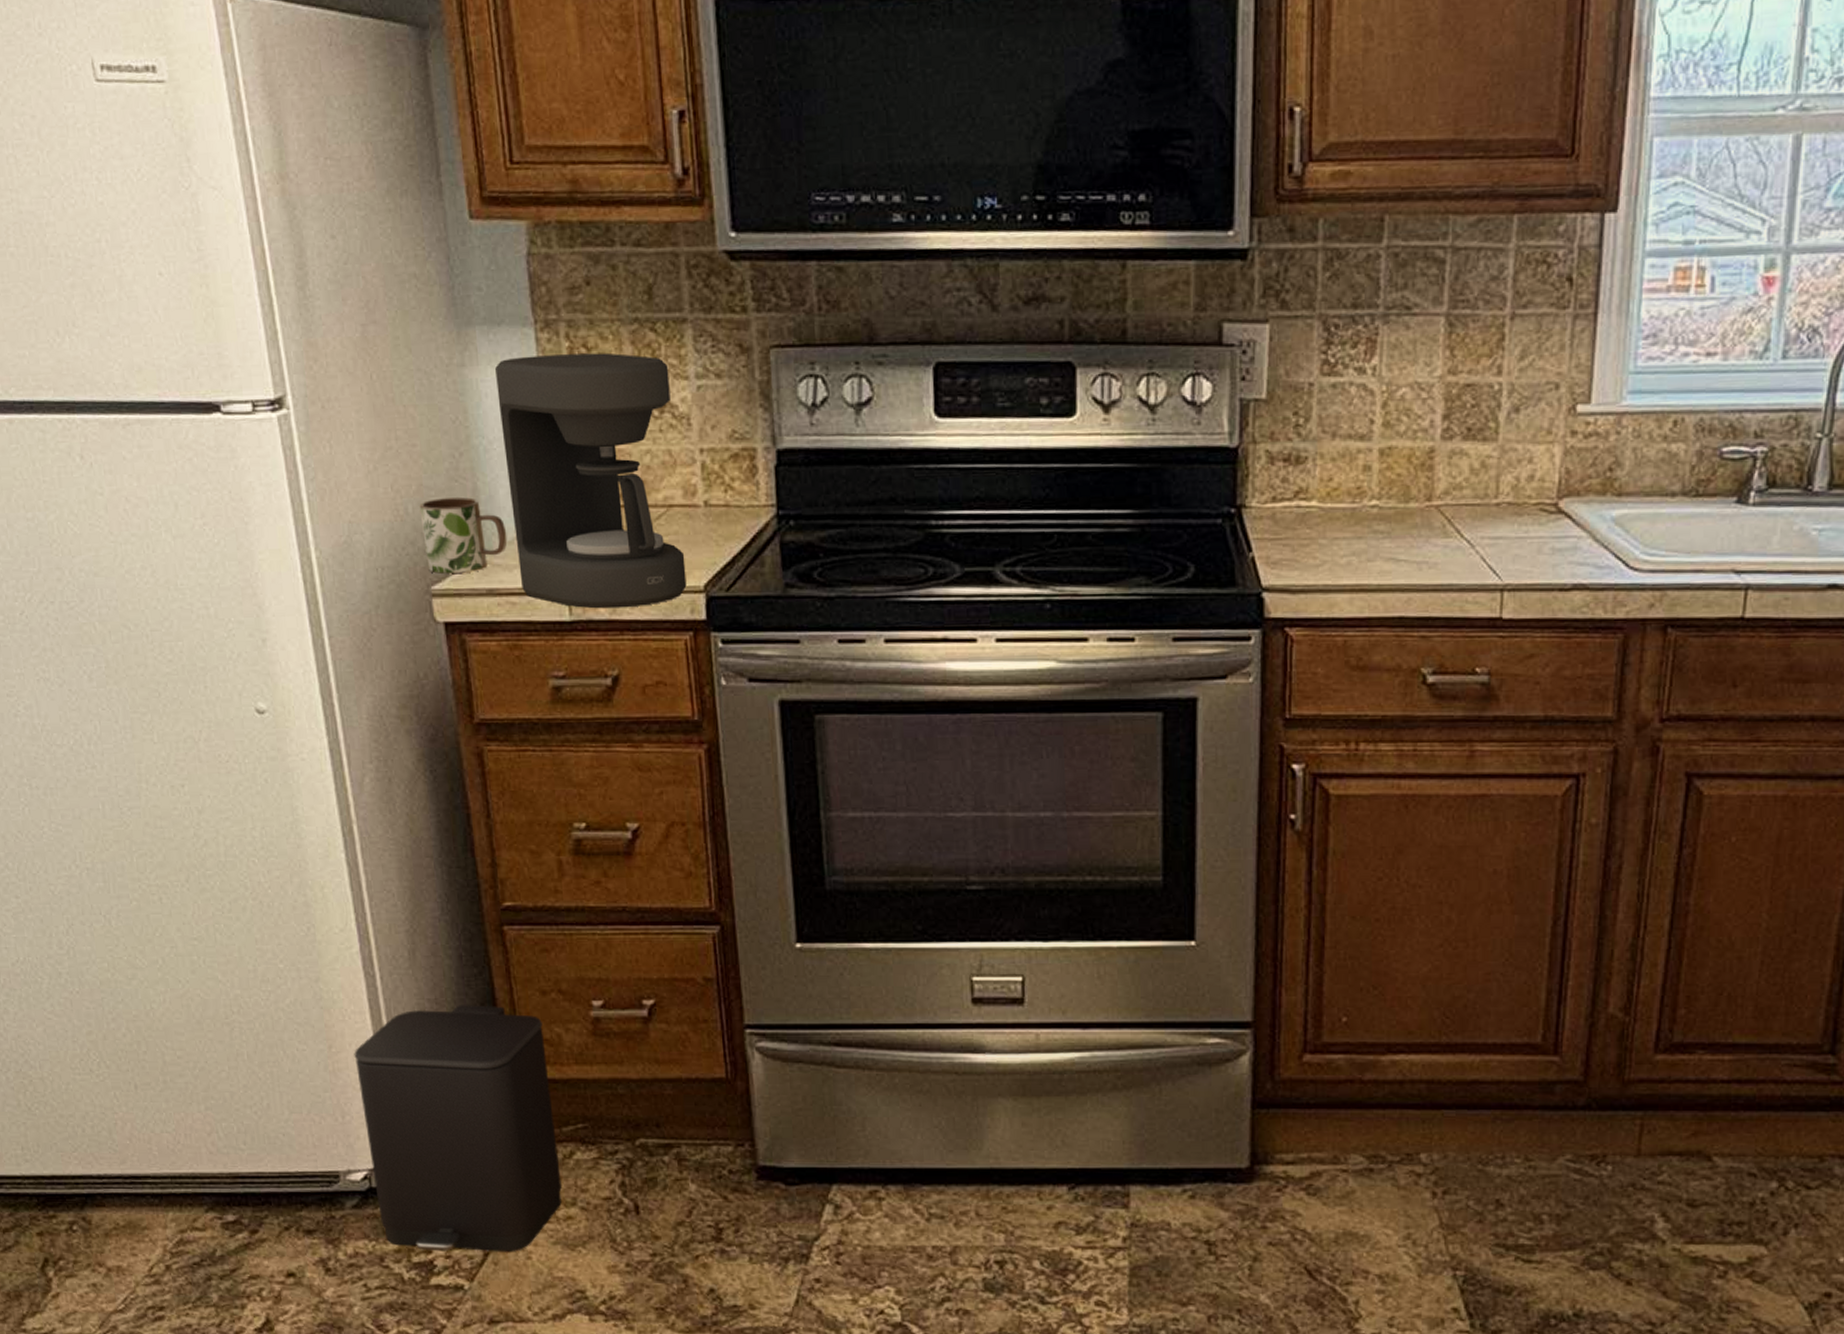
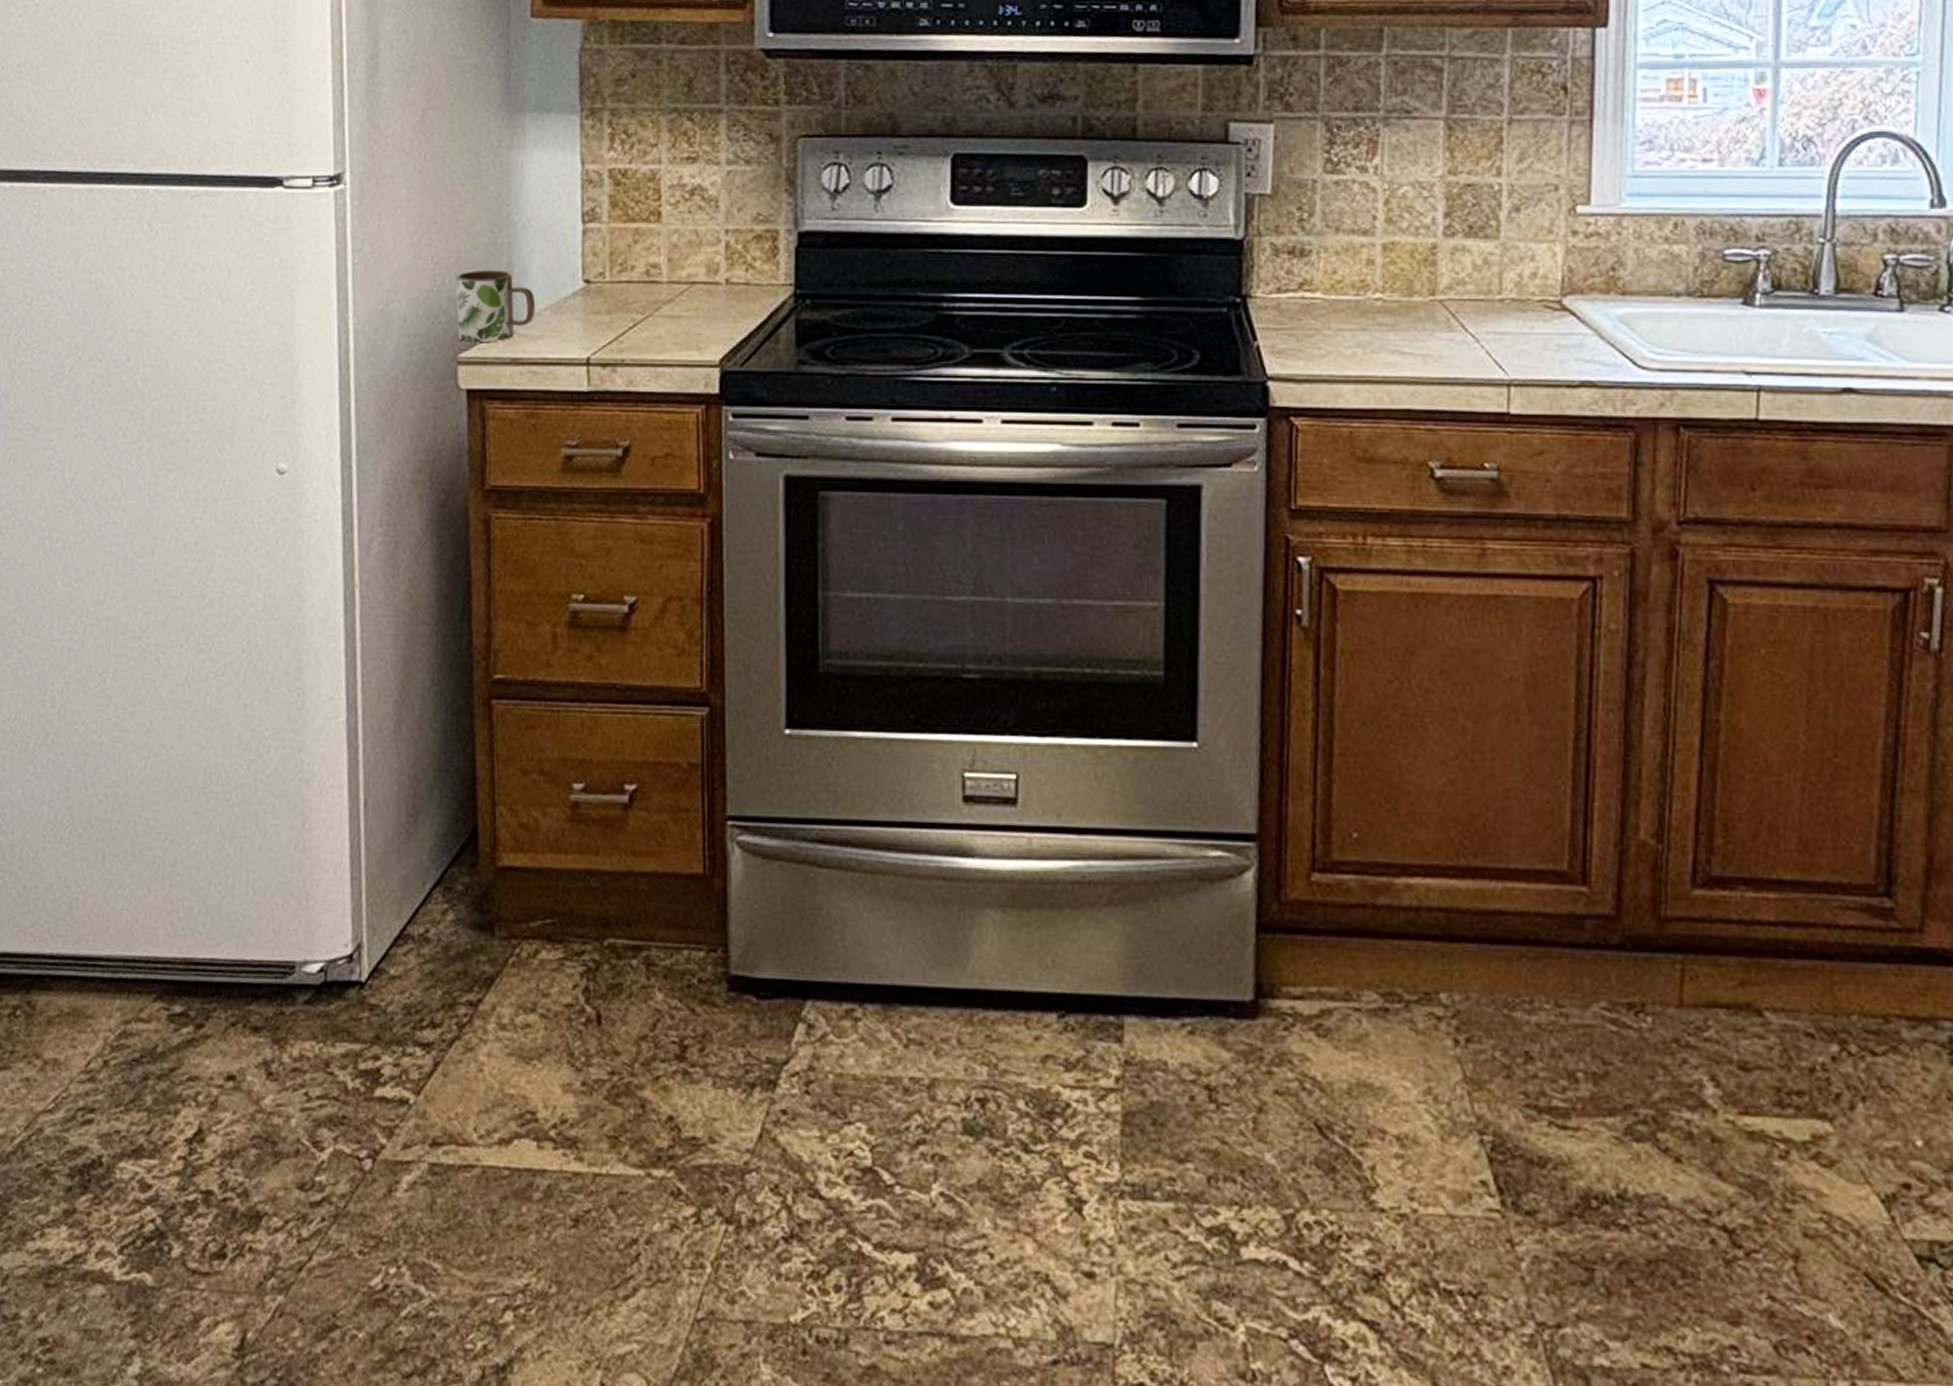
pedal bin: present [354,1005,562,1252] -> none [326,782,523,1062]
coffee maker: present [494,352,687,609] -> none [539,139,703,380]

